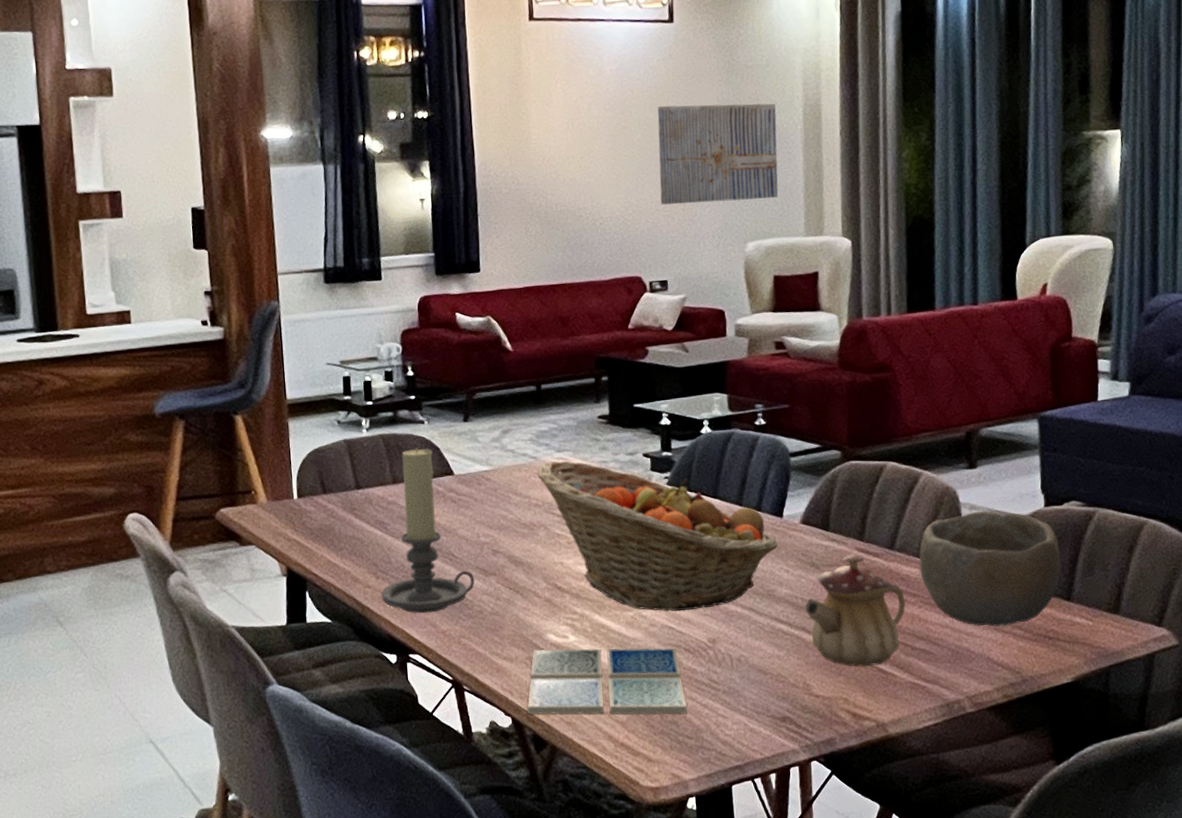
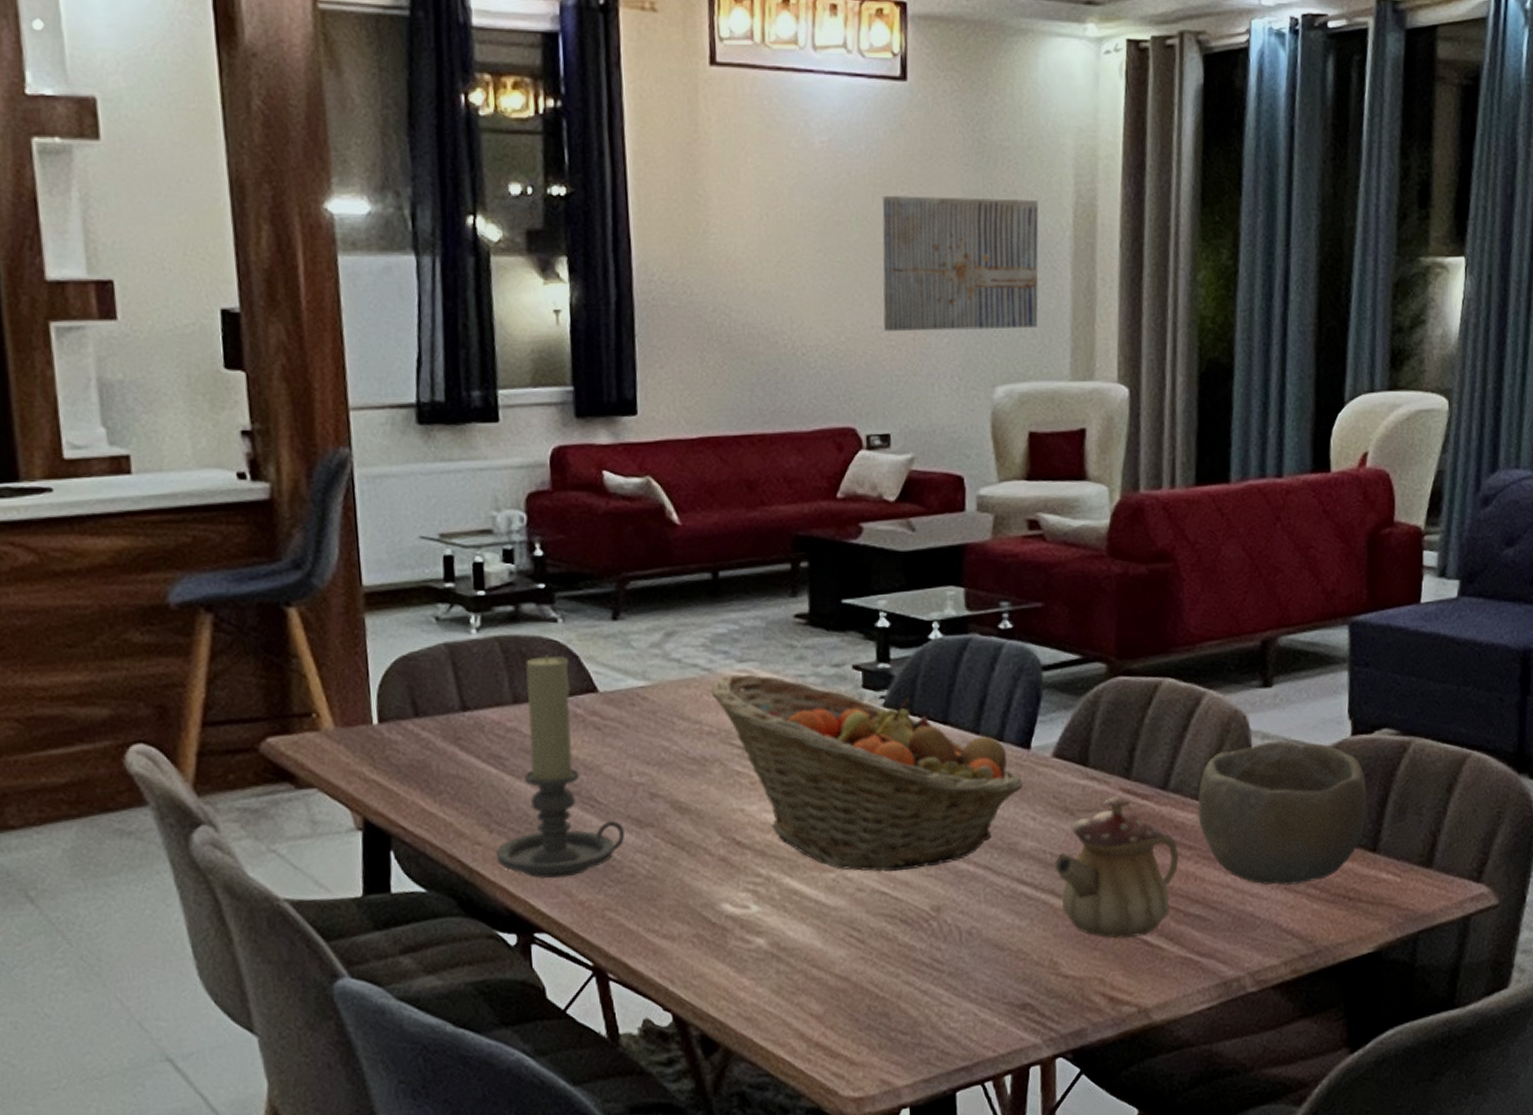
drink coaster: present [527,648,687,715] -> none [693,918,902,1009]

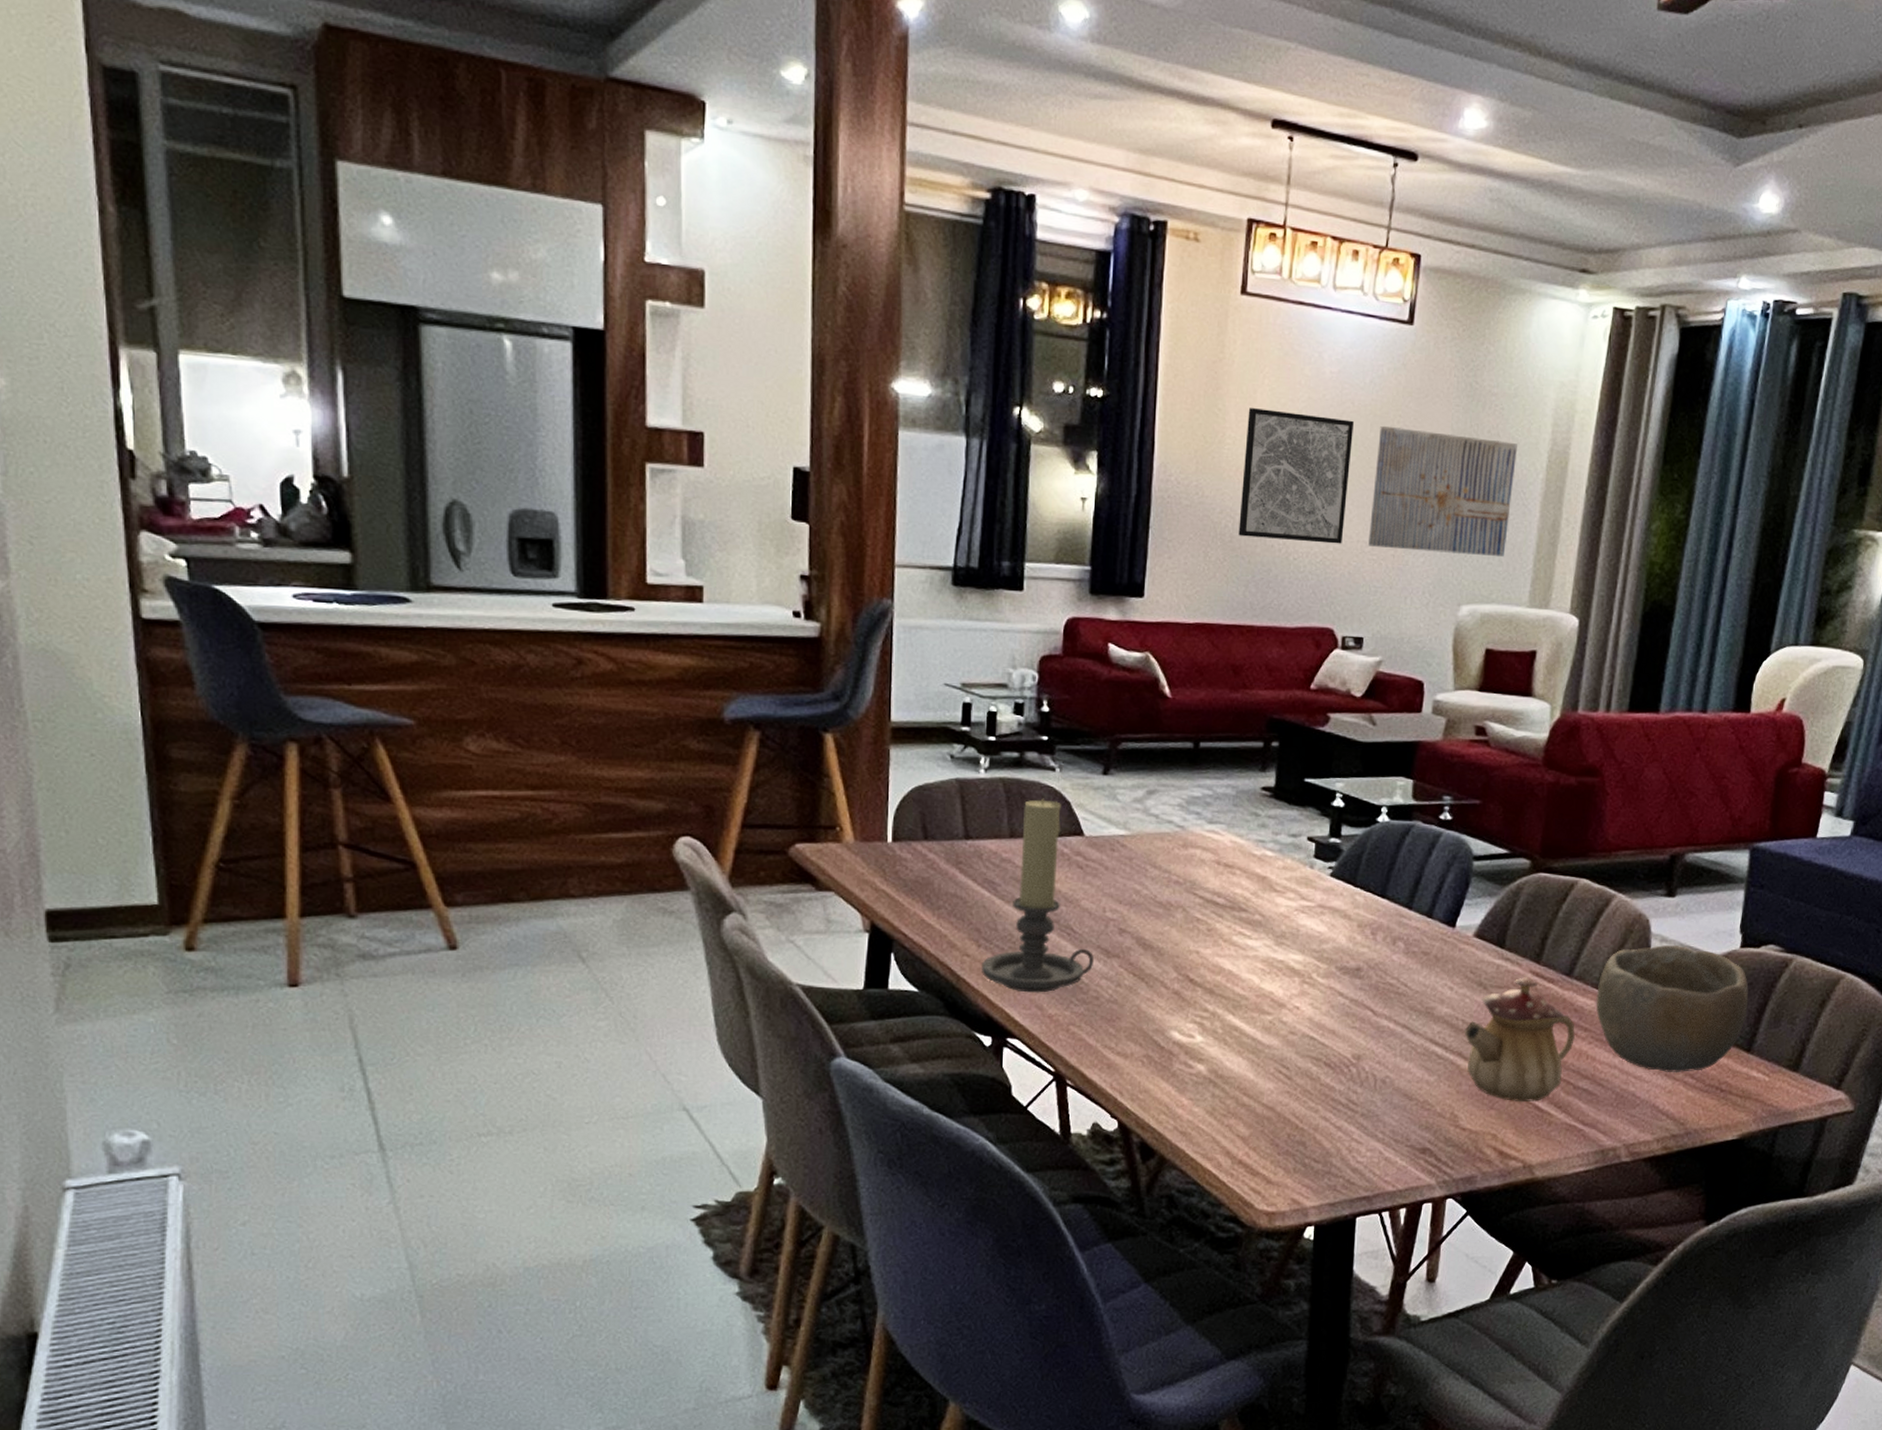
fruit basket: present [711,673,1024,872] -> none [1182,833,1446,1021]
wall art: none [732,190,855,335] -> present [1238,408,1354,544]

